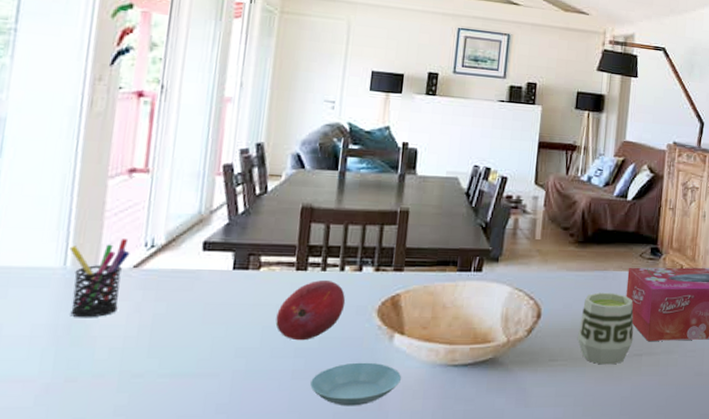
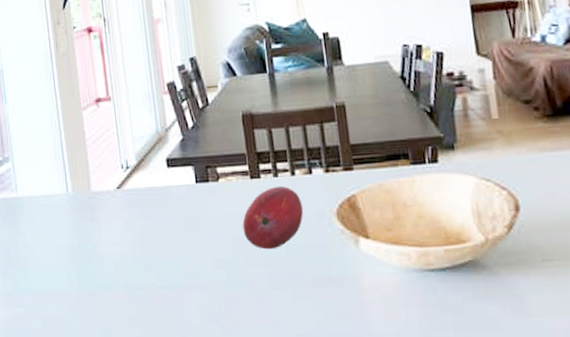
pen holder: present [69,239,130,318] -> none [68,163,113,238]
saucer: present [310,362,402,406] -> none [288,269,377,317]

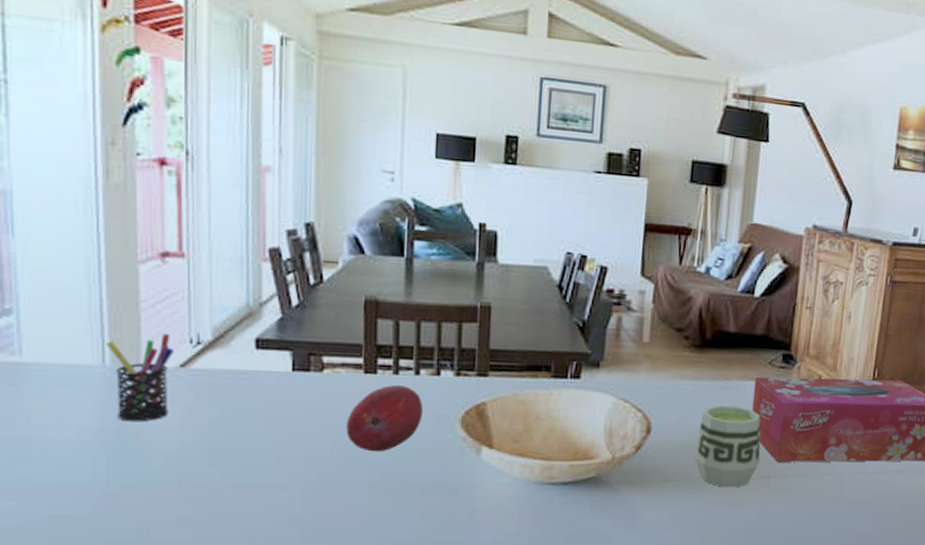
pen holder: none [68,163,113,238] -> present [106,334,174,422]

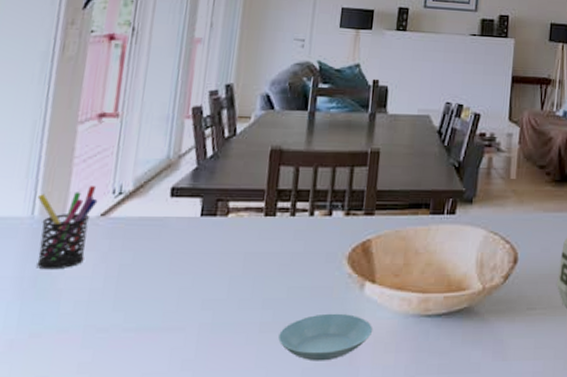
fruit: present [346,384,424,452] -> none [243,225,315,291]
saucer: none [391,477,493,525] -> present [278,313,373,361]

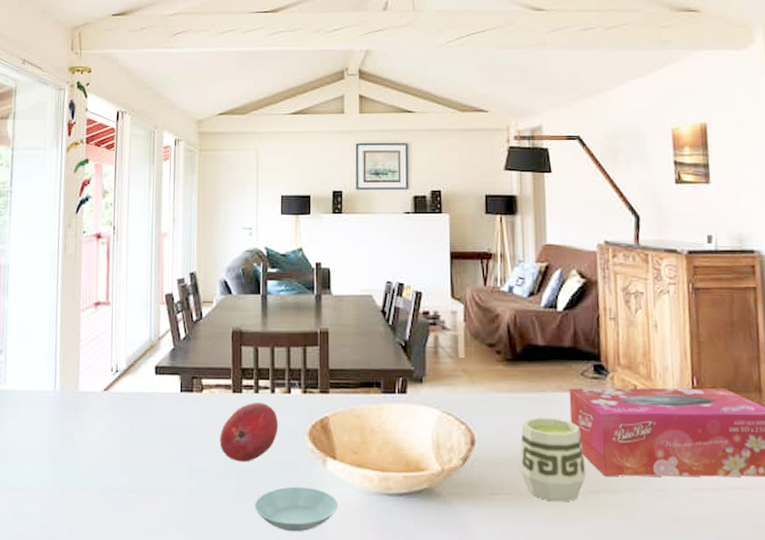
pen holder: present [36,186,98,270] -> none [58,365,101,436]
fruit: none [243,225,315,291] -> present [220,402,279,462]

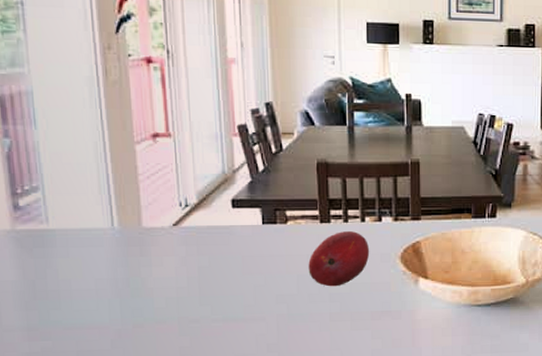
saucer: present [255,486,339,532] -> none [348,304,430,344]

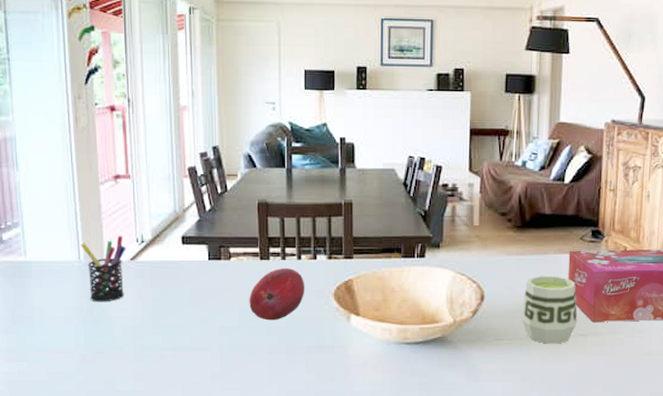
pen holder: none [114,200,168,272] -> present [81,236,126,302]

